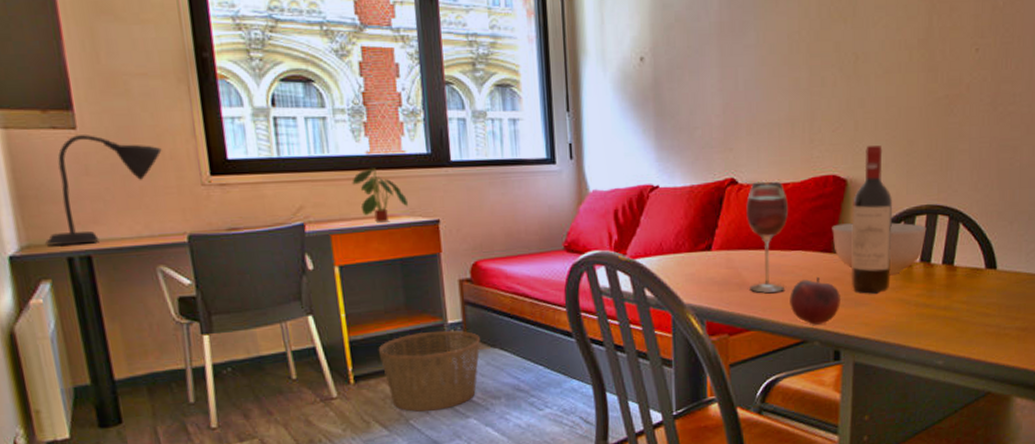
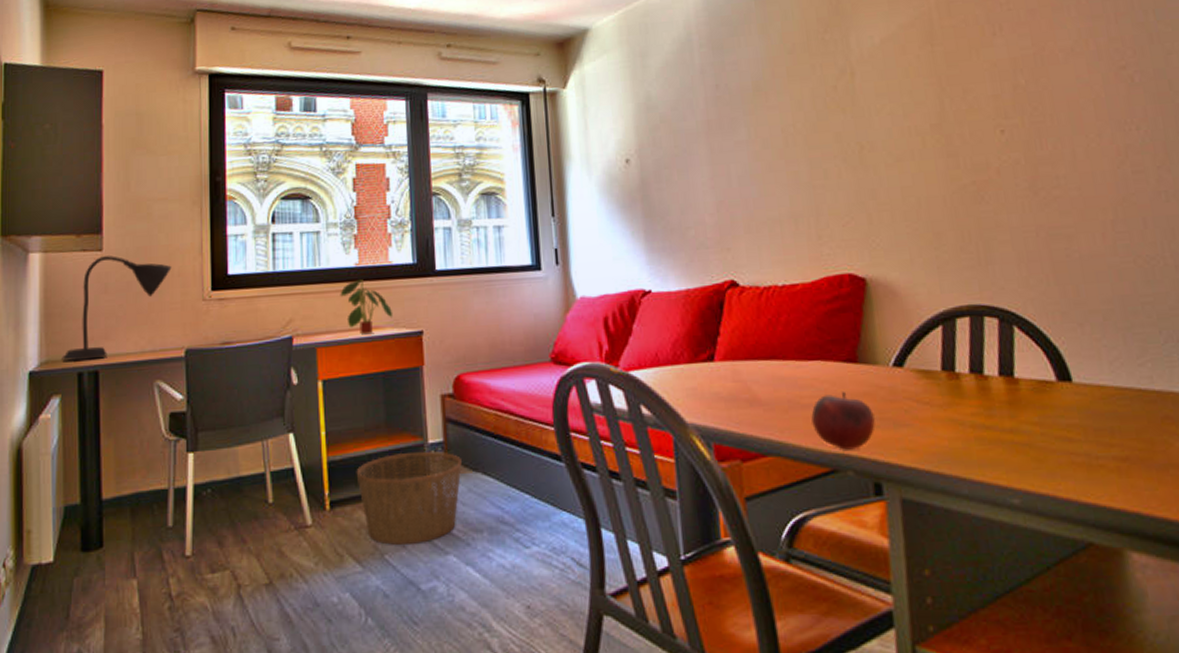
wineglass: present [746,181,788,293] -> none [750,282,804,411]
bowl: present [832,222,927,276] -> none [854,326,973,390]
wine bottle: present [851,146,892,293] -> none [876,239,935,412]

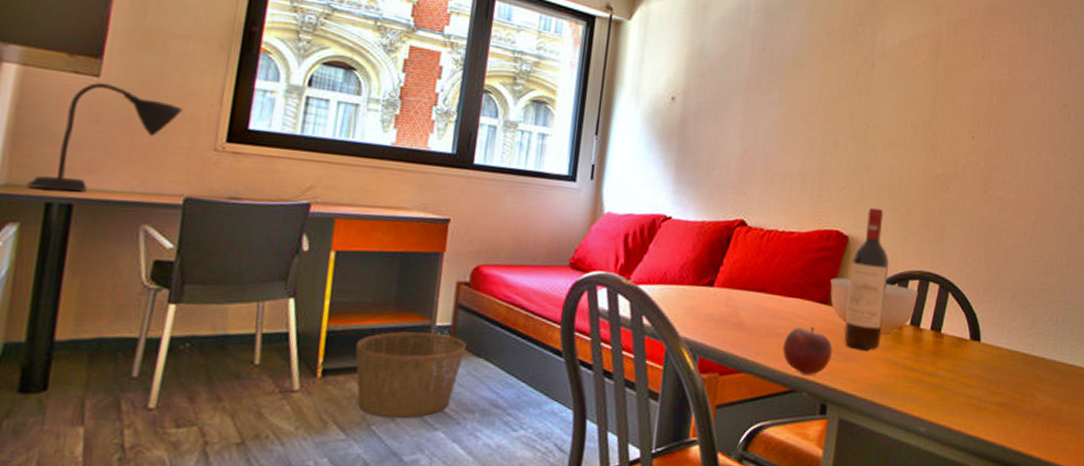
plant: present [340,279,394,335] -> none [369,159,423,214]
bowl: none [854,326,973,390] -> present [830,277,918,335]
wine bottle: none [876,239,935,412] -> present [844,208,889,351]

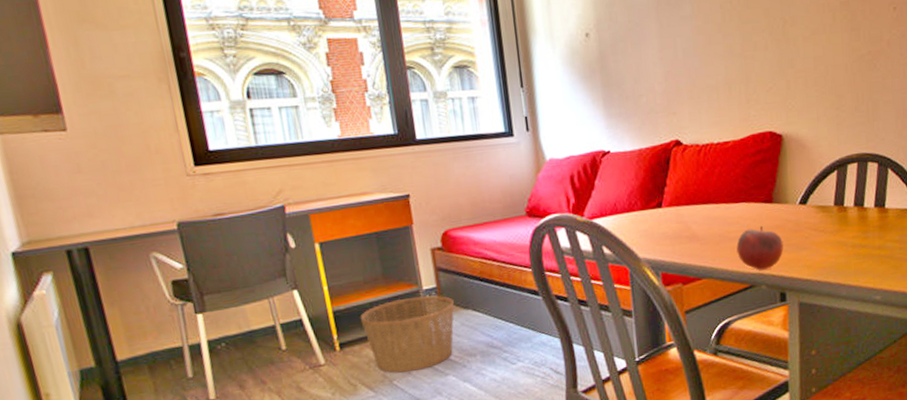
desk lamp: present [25,83,183,191] -> none [43,135,148,241]
bowl: present [830,277,918,335] -> none [771,171,858,221]
wine bottle: present [844,208,889,351] -> none [789,102,828,238]

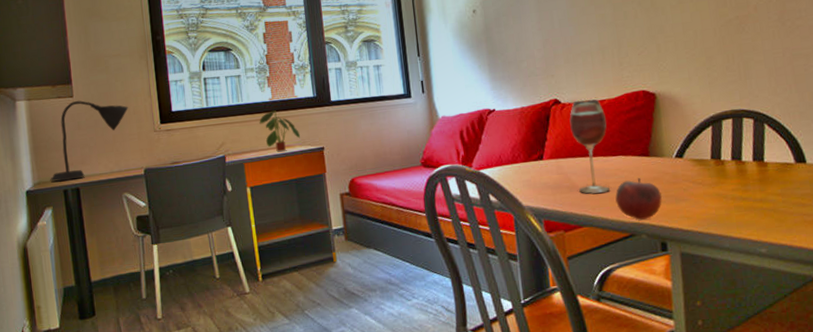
desk lamp: none [43,135,148,241] -> present [49,100,128,182]
plant: none [326,150,380,201] -> present [259,110,301,152]
basket: present [360,295,455,373] -> none [280,235,359,304]
wineglass: none [691,140,731,244] -> present [569,99,610,194]

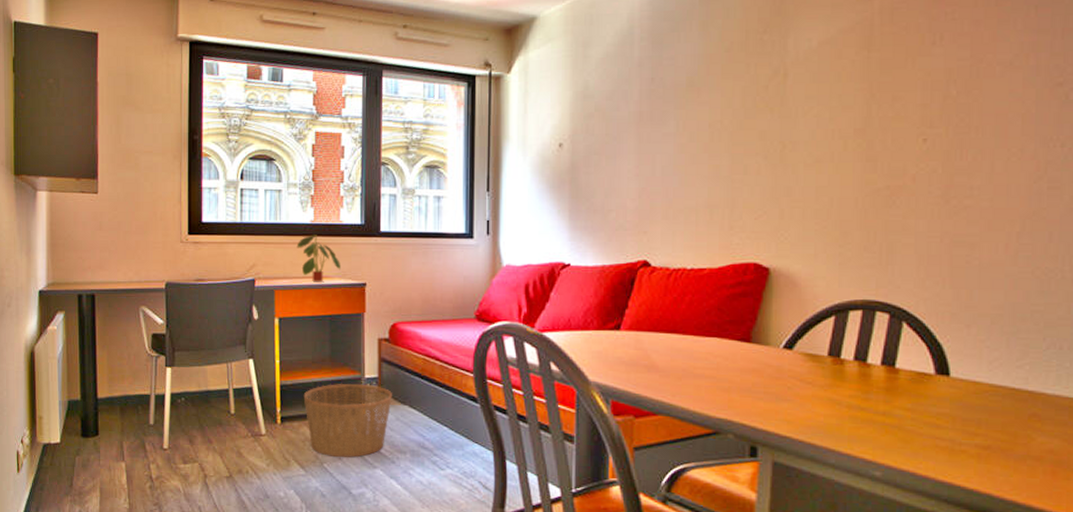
desk lamp: present [49,100,128,182] -> none [64,198,155,284]
basket: none [280,235,359,304] -> present [303,383,393,458]
wineglass: present [569,99,610,194] -> none [658,265,703,378]
fruit: present [615,177,663,220] -> none [702,365,761,417]

